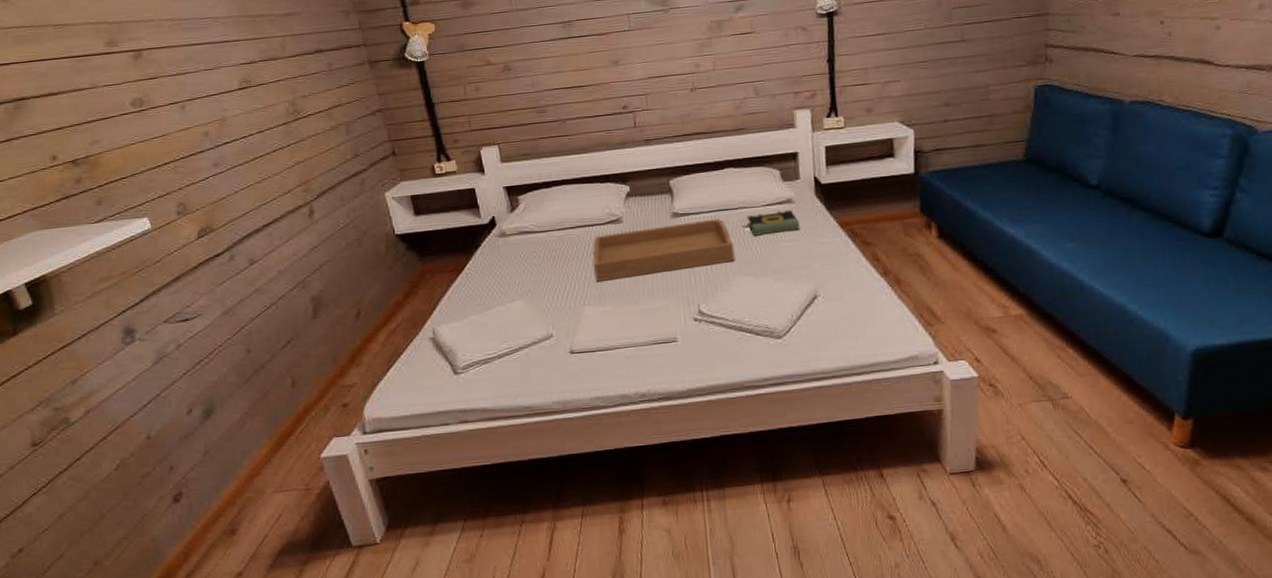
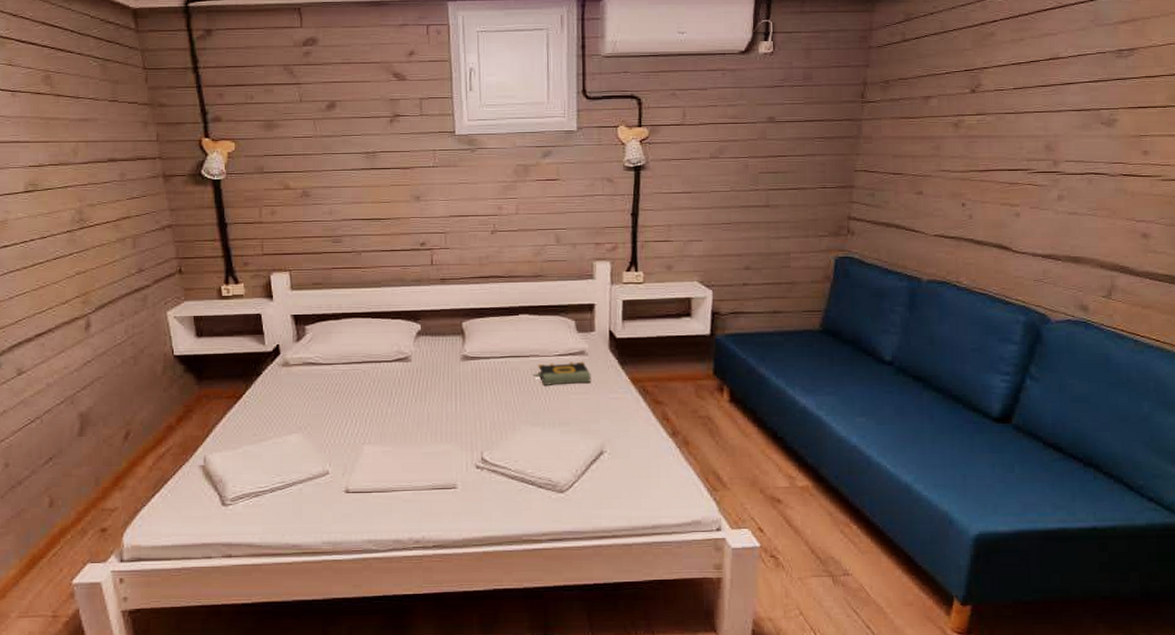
serving tray: present [593,218,735,283] -> none [377,365,523,421]

